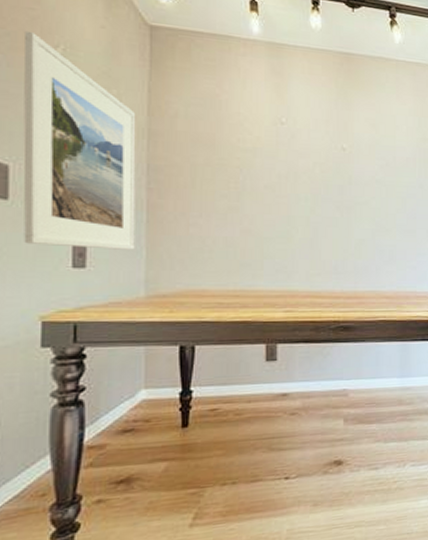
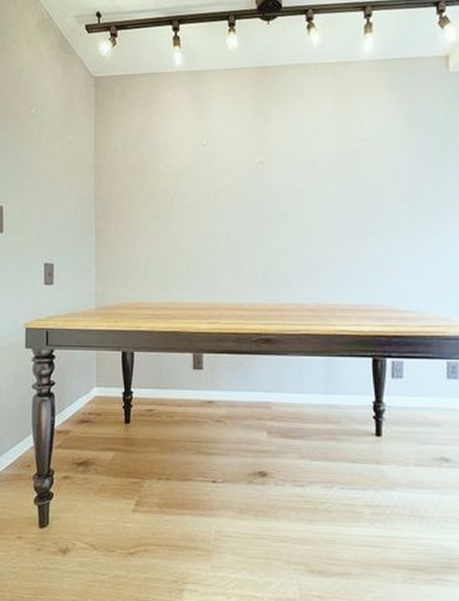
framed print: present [23,30,136,250] -> none [10,99,87,269]

